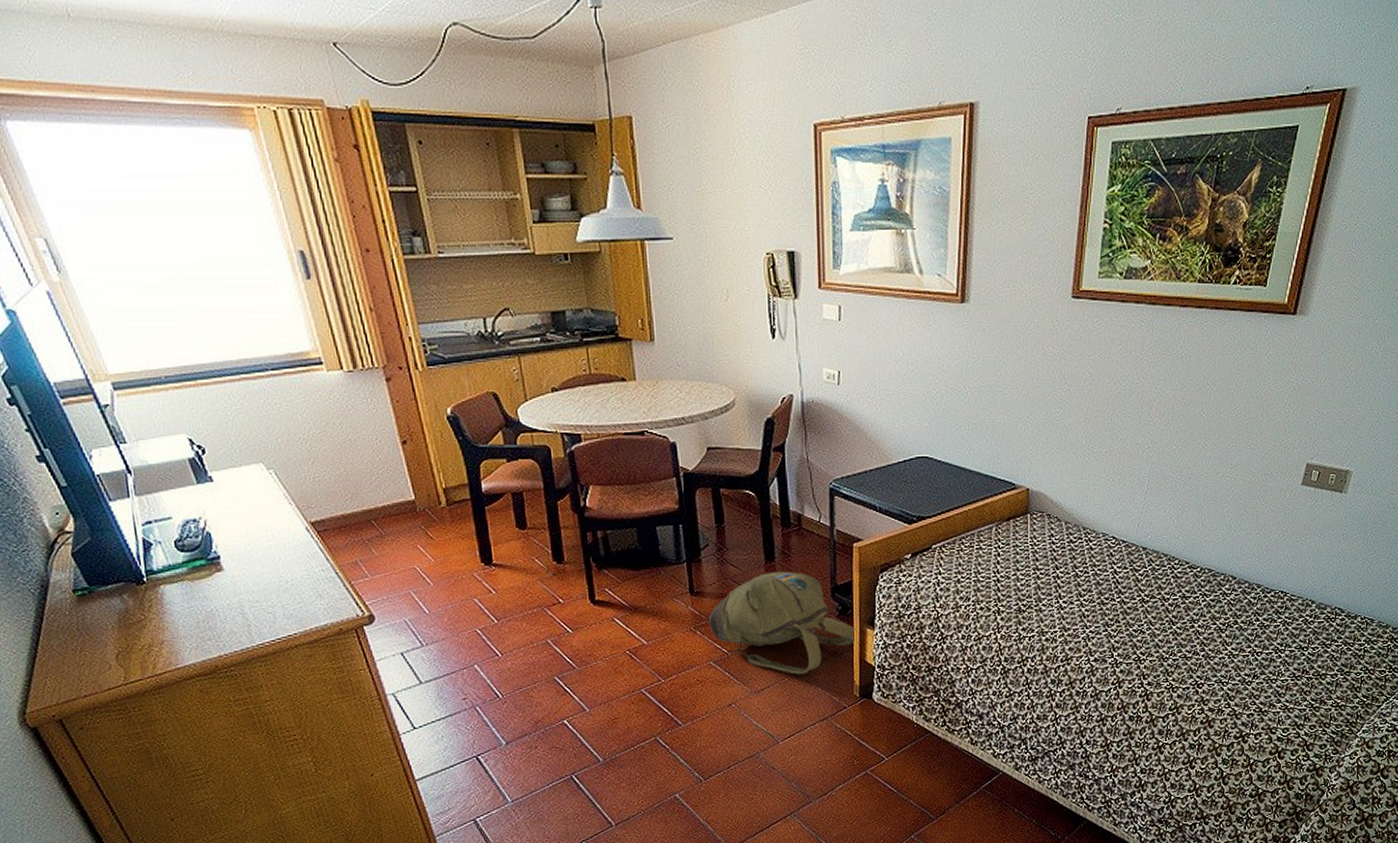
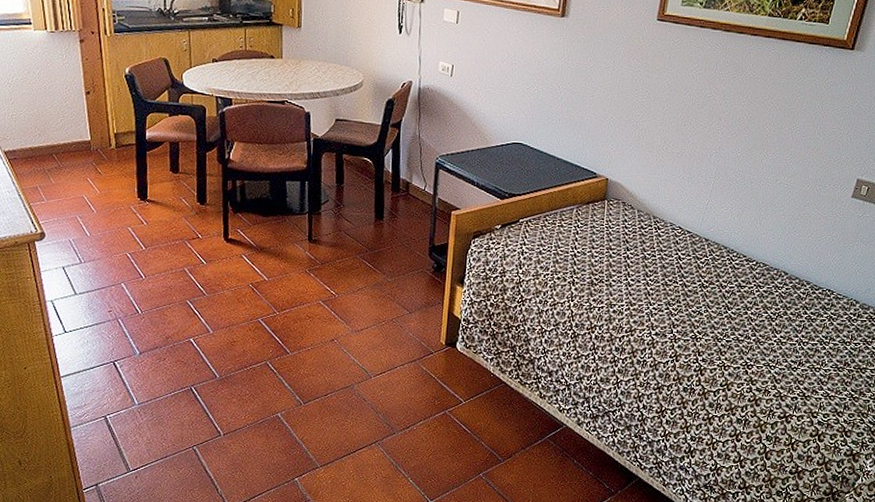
backpack: present [708,571,856,674] -> none [321,229,447,320]

